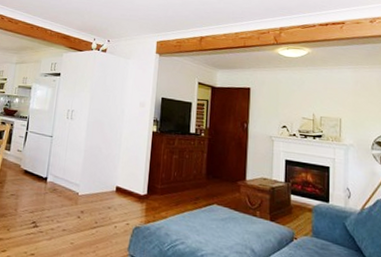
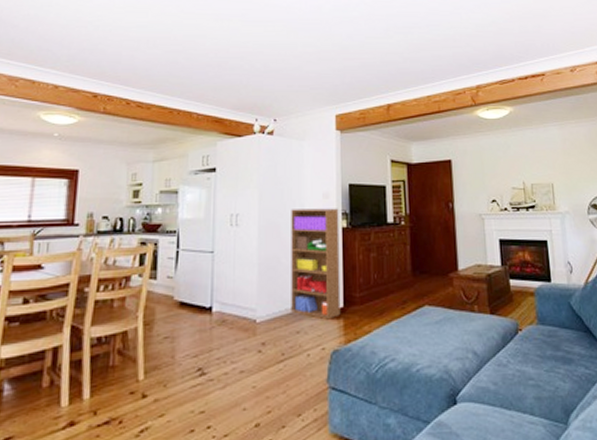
bookshelf: none [106,112,152,202] -> present [291,208,341,320]

